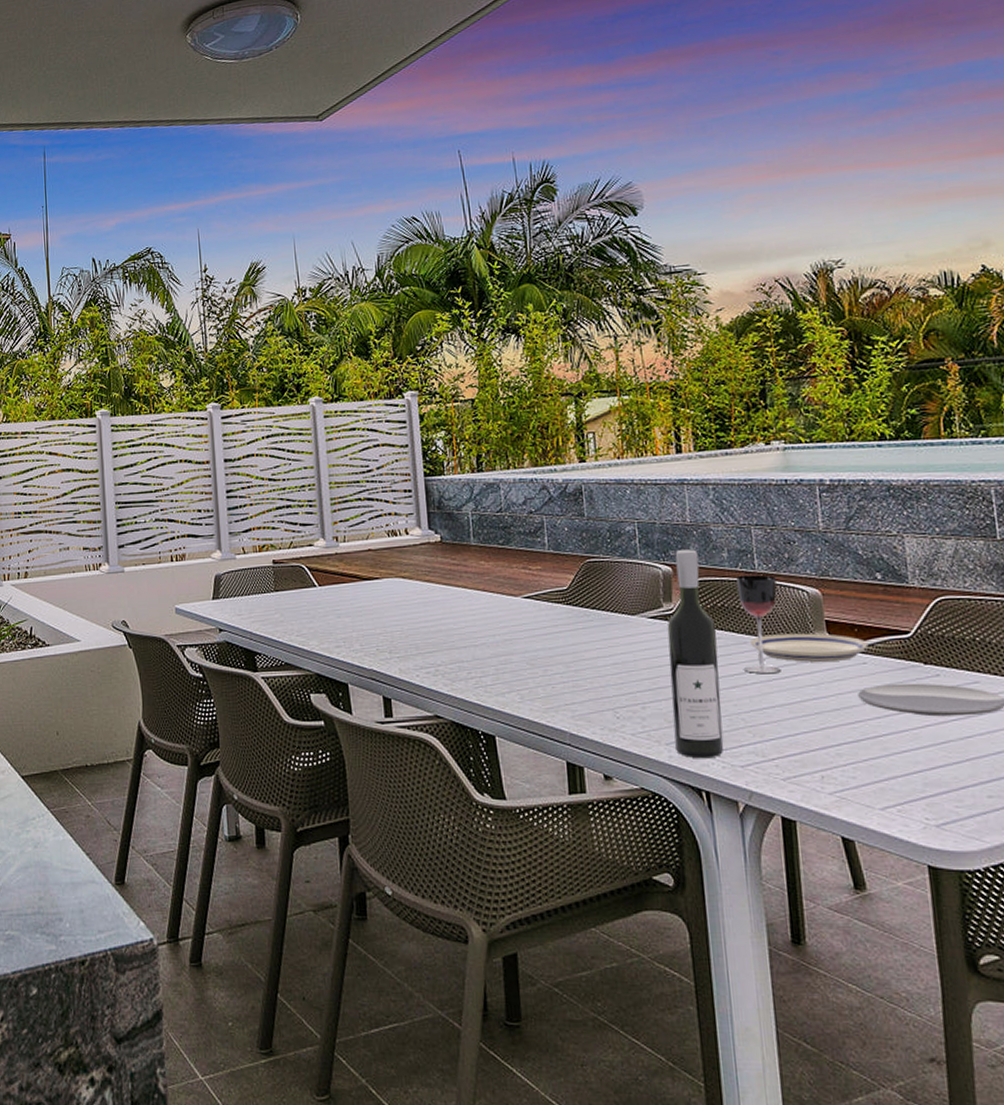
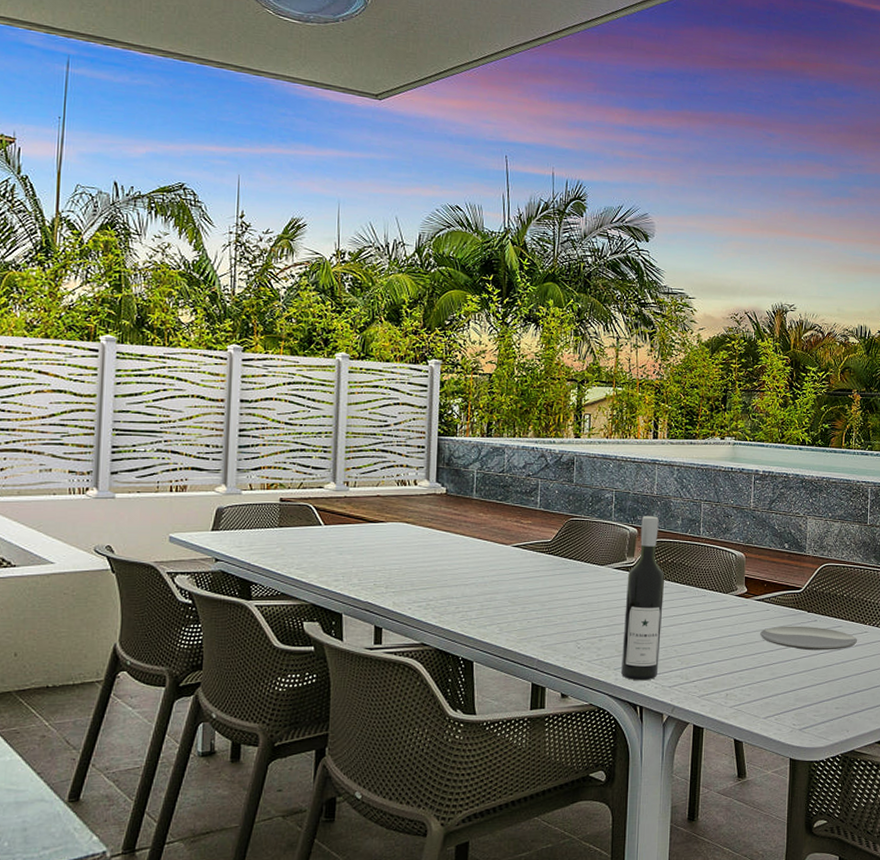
wineglass: present [736,574,781,674] -> none [680,539,714,616]
plate: present [751,633,869,662] -> none [689,586,773,608]

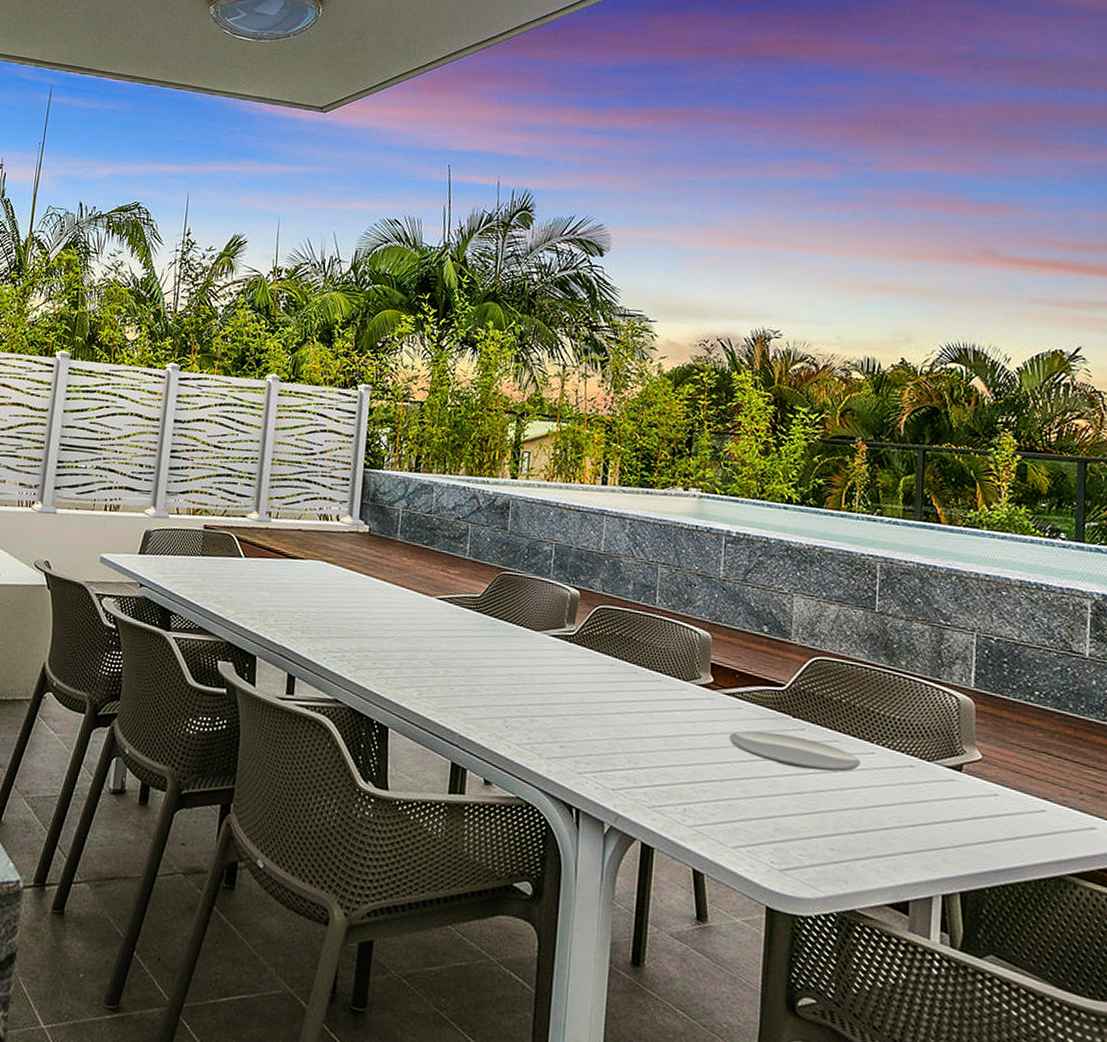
bottle: present [620,516,665,681] -> none [554,576,612,778]

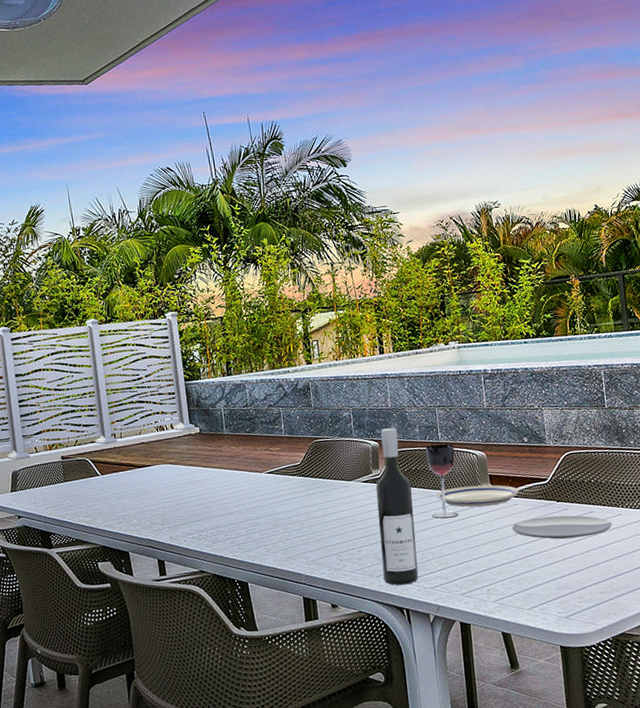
bottle: none [554,576,612,778] -> present [375,428,419,585]
wineglass: none [629,609,673,706] -> present [425,444,459,518]
plate: none [640,668,746,703] -> present [437,485,519,507]

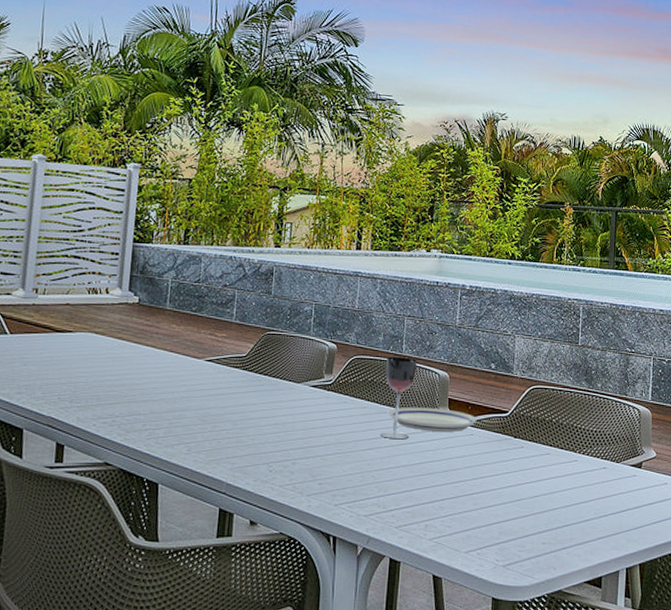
bottle: present [375,428,419,585] -> none [314,331,364,509]
plate: present [512,515,613,540] -> none [463,452,567,480]

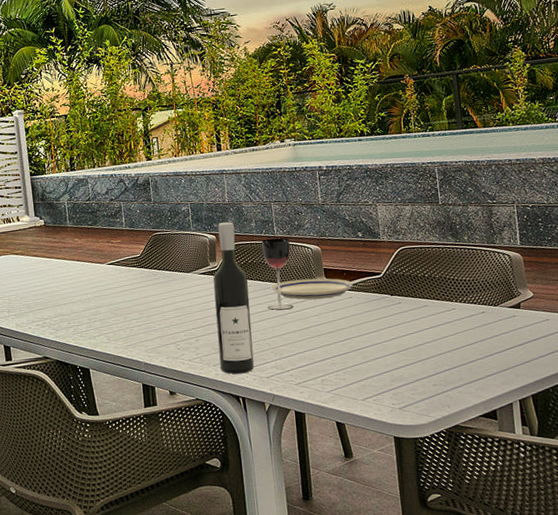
bottle: none [314,331,364,509] -> present [213,222,255,374]

